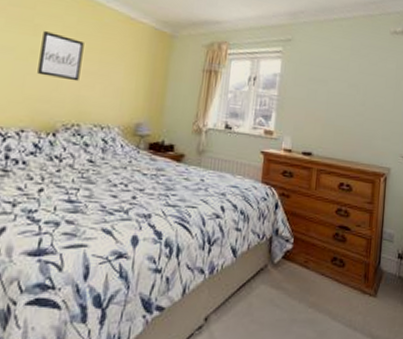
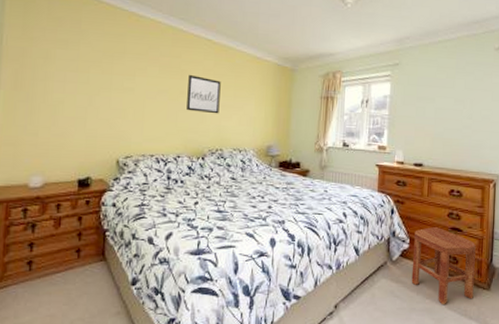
stool: none [293,225,364,314] -> present [411,227,476,304]

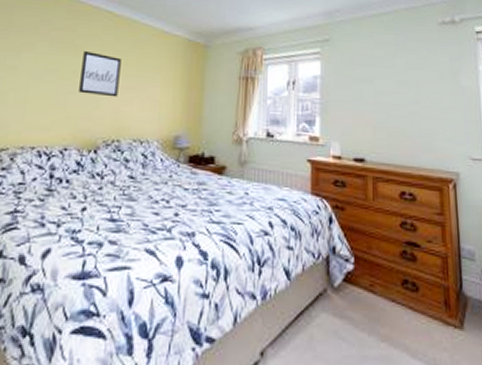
stool: present [411,227,476,304] -> none [359,241,443,350]

